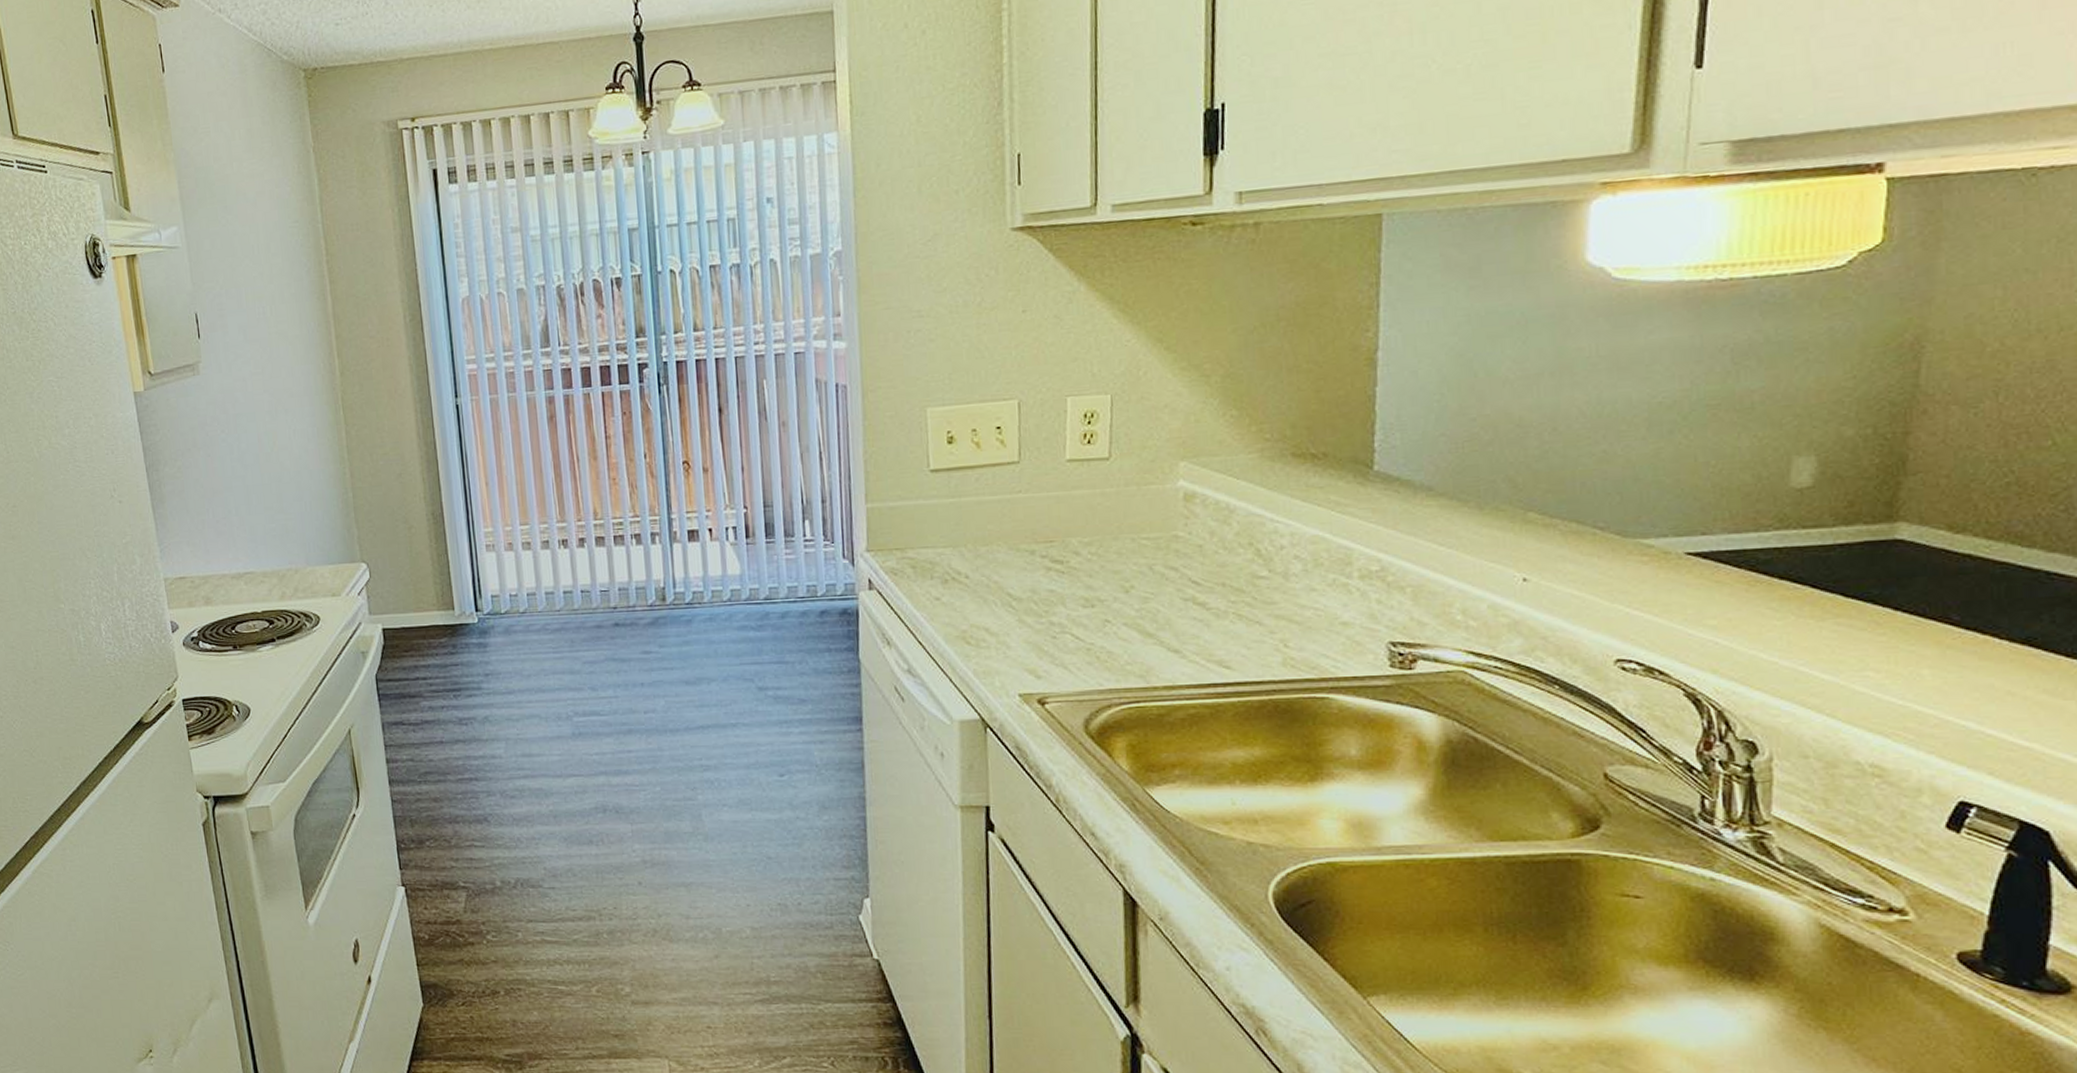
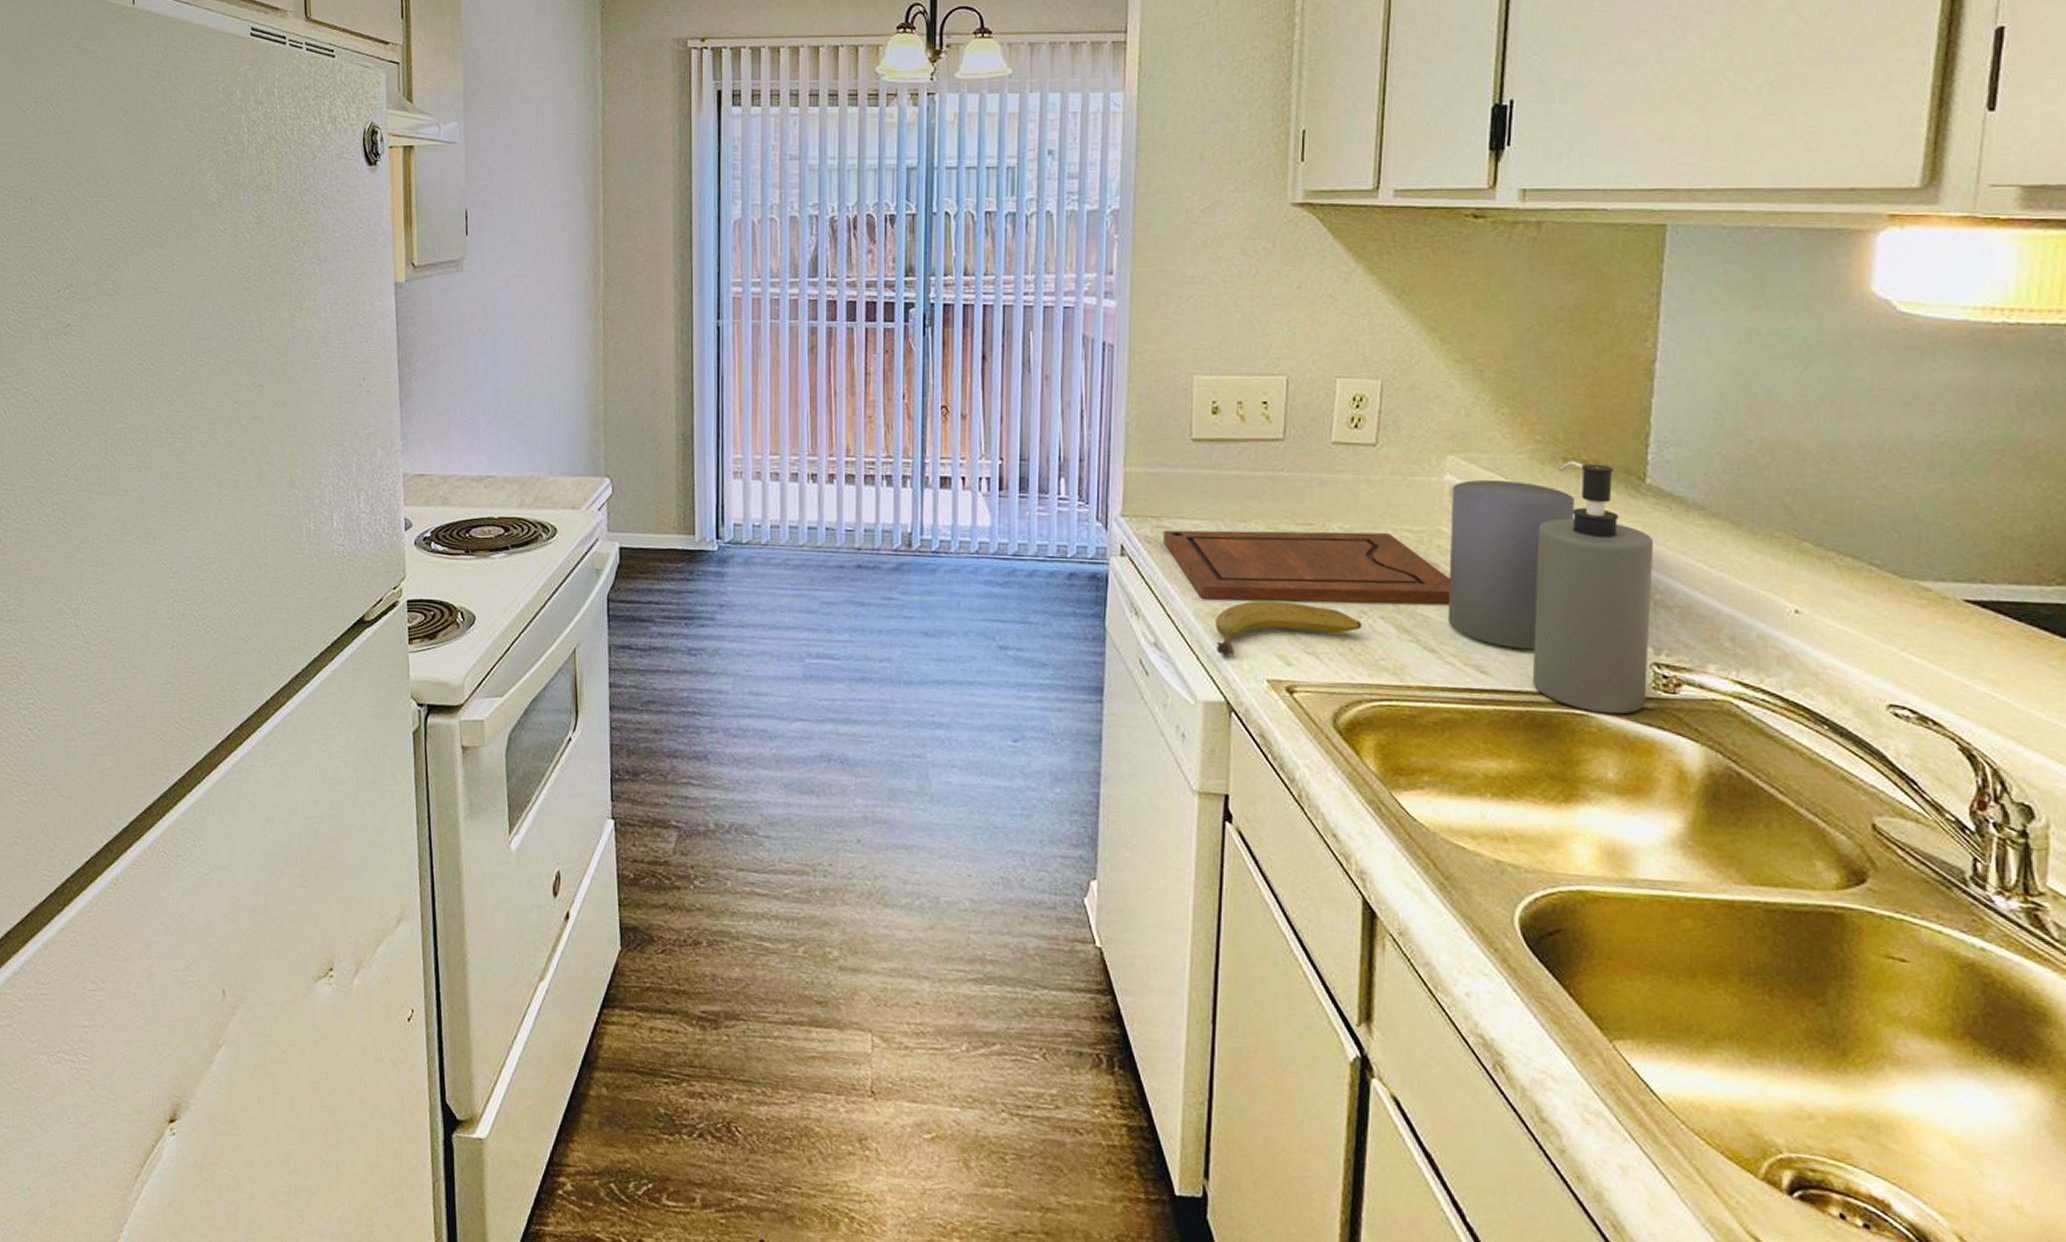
cutting board: none [909,543,1191,623] -> present [1163,530,1451,604]
fruit: none [965,617,1106,676] -> present [1216,600,1361,656]
canister: none [1186,480,1306,643] -> present [1448,479,1575,652]
soap dispenser: none [1271,455,1385,695] -> present [1532,460,1654,714]

